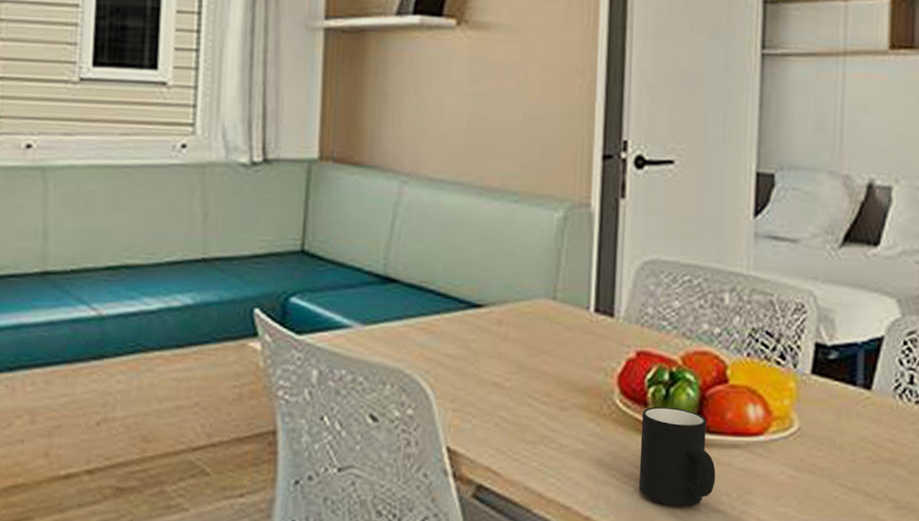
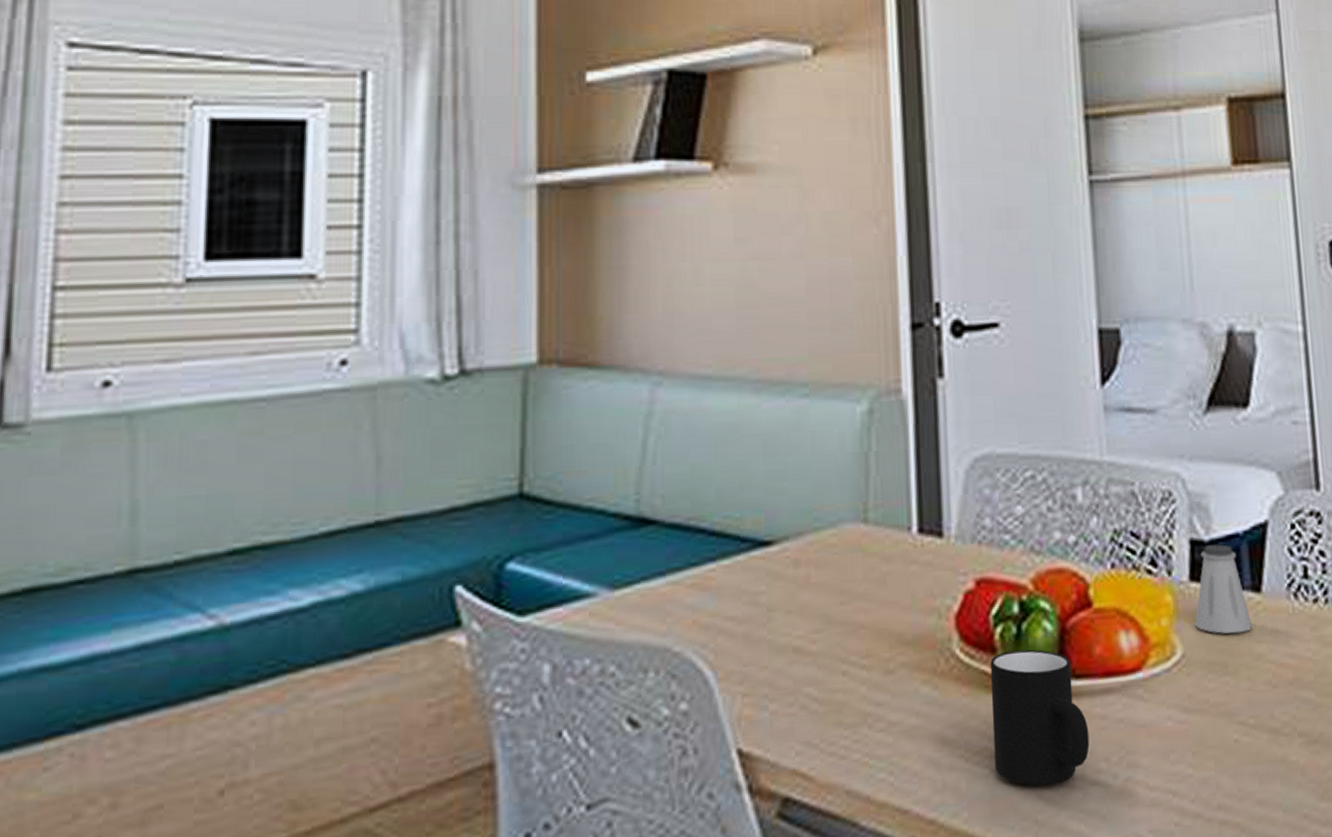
saltshaker: none [811,349,860,419] -> present [1194,544,1252,634]

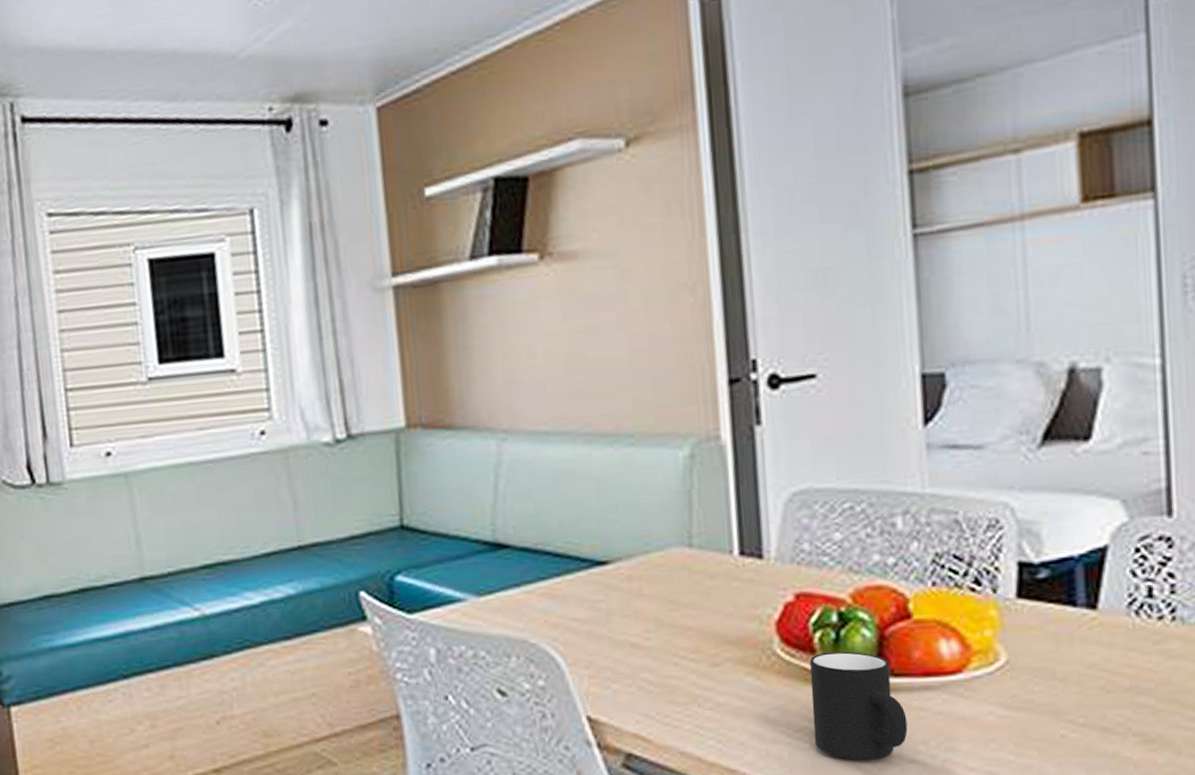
saltshaker: present [1194,544,1252,634] -> none [1021,566,1085,645]

